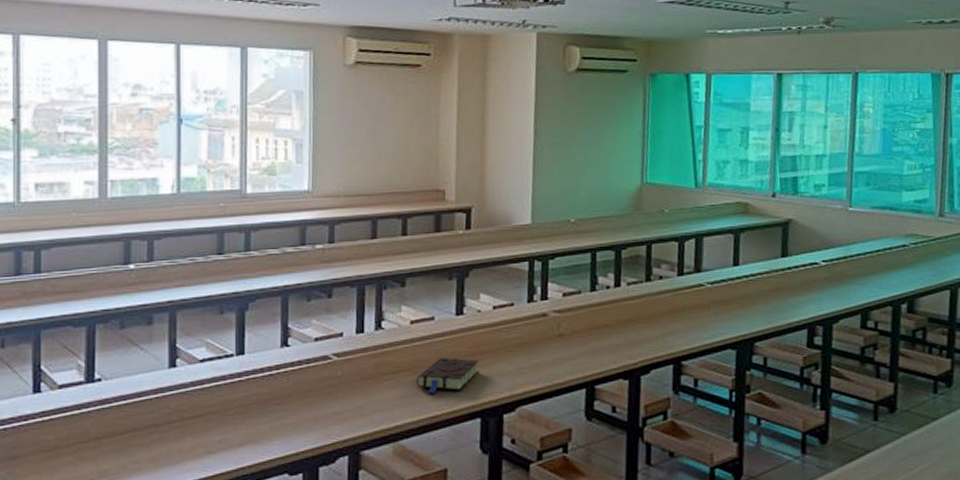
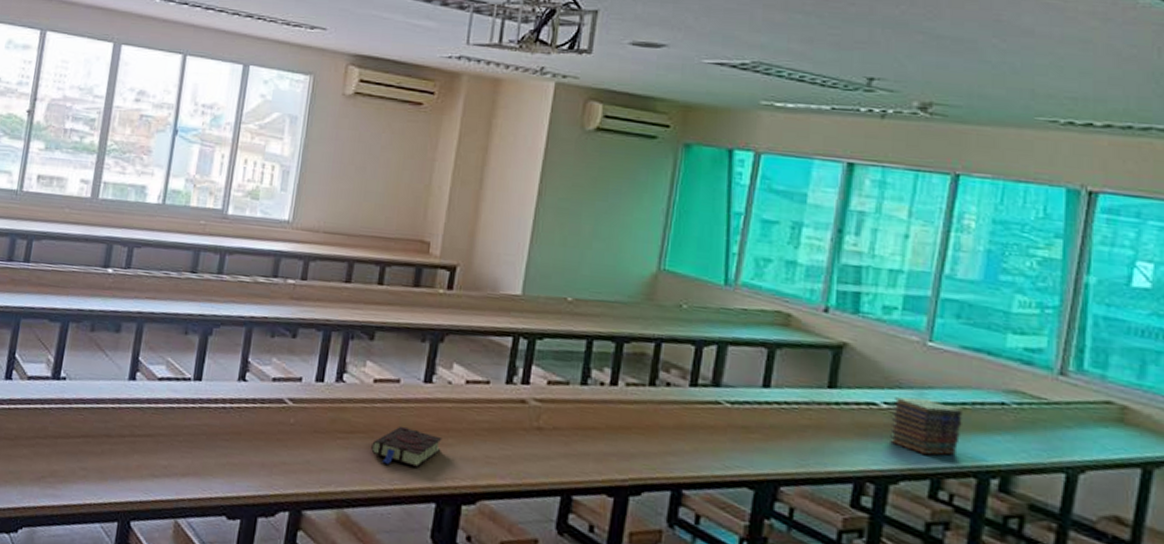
book stack: none [828,252,878,295] -> present [890,397,962,456]

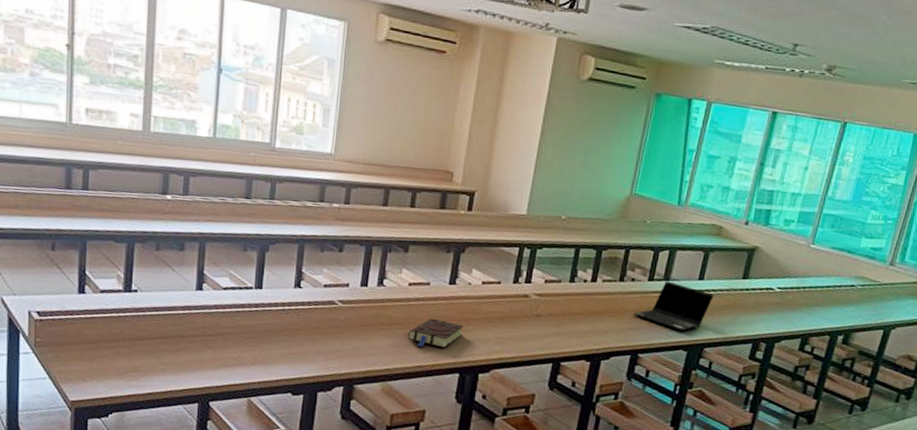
laptop computer: none [672,387,788,460] -> present [634,281,714,331]
book stack: present [890,397,962,456] -> none [779,283,827,322]

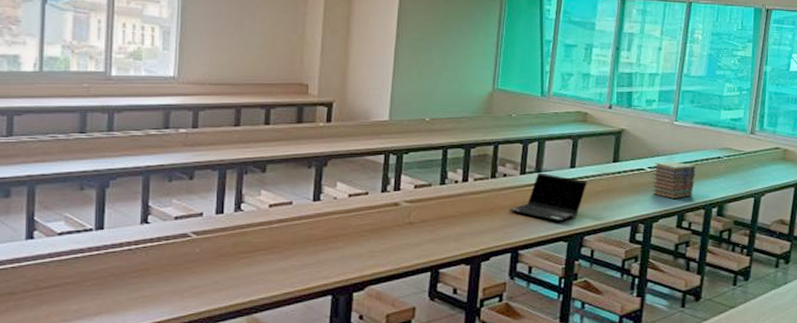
book: present [408,318,464,348] -> none [272,239,333,272]
book stack: none [779,283,827,322] -> present [653,161,696,199]

